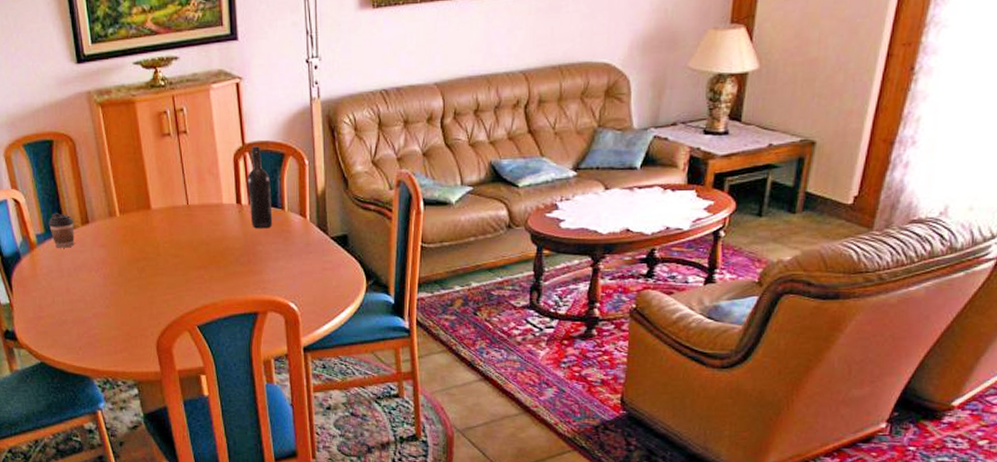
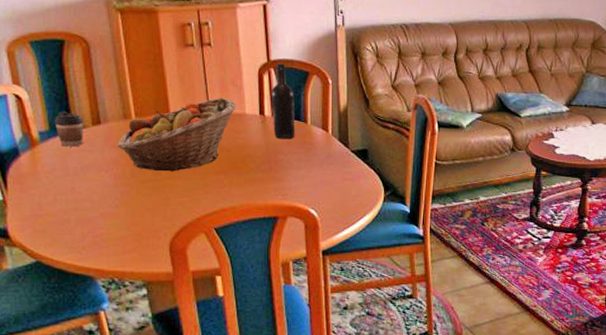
fruit basket: none [105,187,214,269] -> present [118,97,237,172]

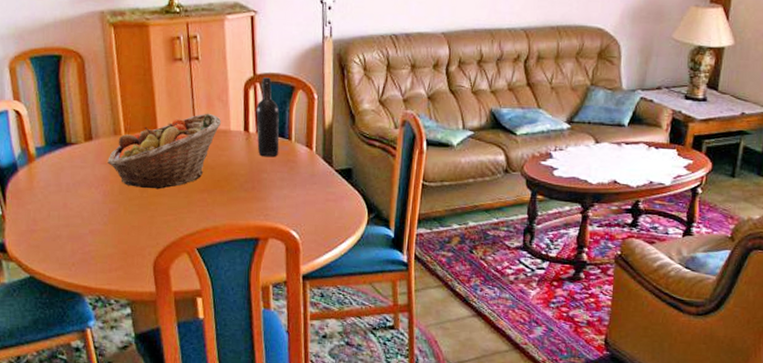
coffee cup: present [54,112,83,147] -> none [49,127,76,163]

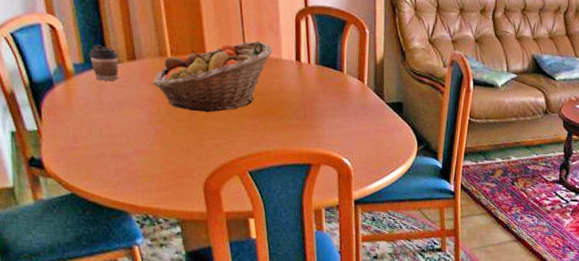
coffee cup: none [49,127,76,163] -> present [89,45,118,81]
wine bottle: present [255,77,280,157] -> none [307,10,332,88]

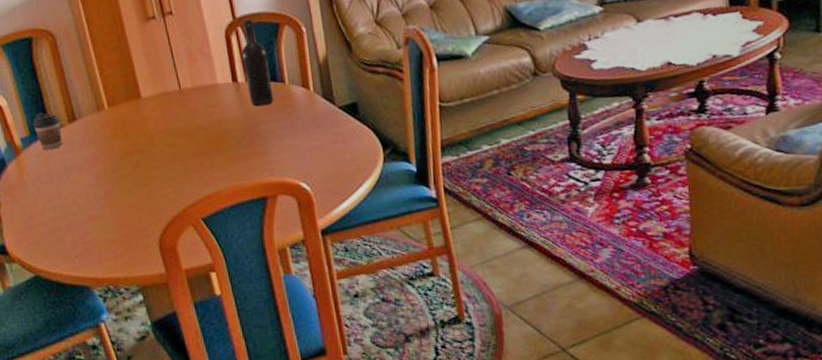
fruit basket: present [153,40,273,113] -> none [95,69,208,164]
wine bottle: none [307,10,332,88] -> present [241,19,274,107]

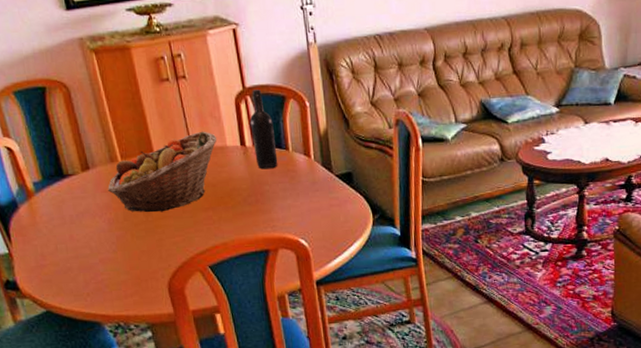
coffee cup: present [33,113,63,150] -> none [45,160,76,195]
fruit basket: none [95,69,208,164] -> present [108,131,218,213]

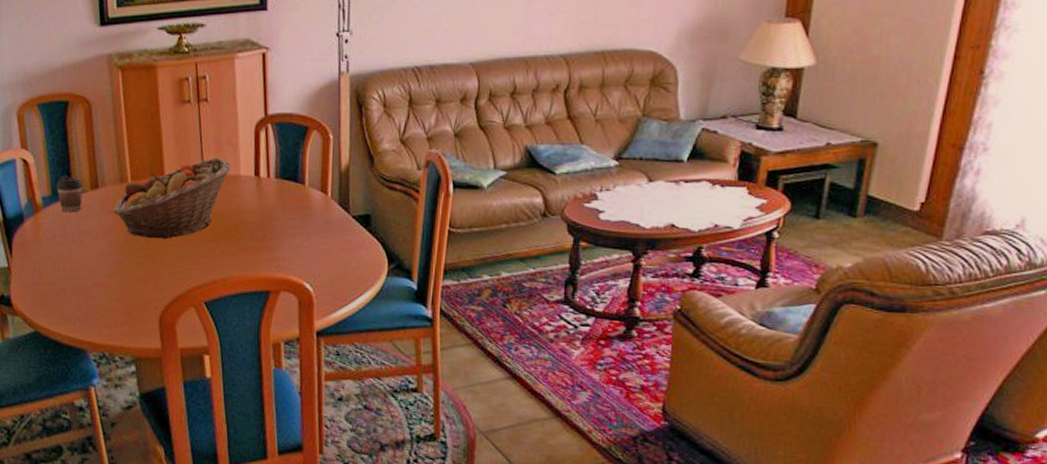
coffee cup: none [45,160,76,195] -> present [56,176,83,212]
wine bottle: present [249,90,278,170] -> none [267,118,292,204]

